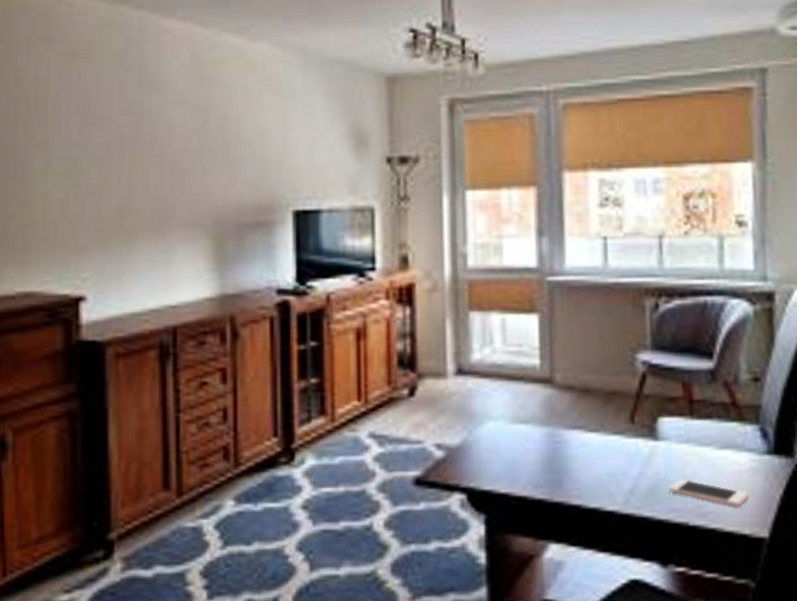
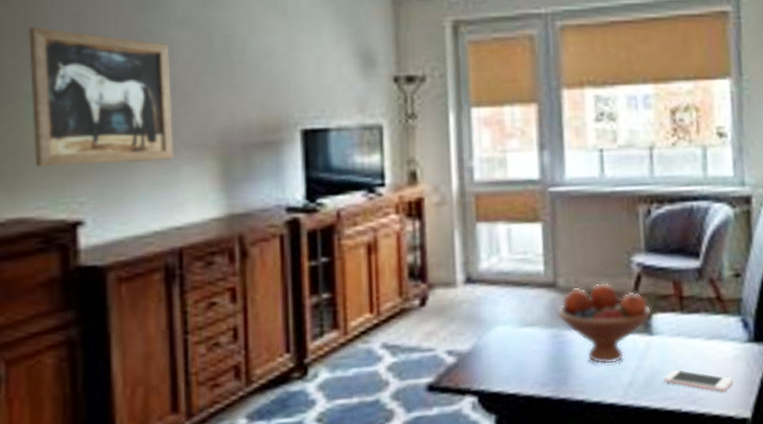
wall art: none [39,107,170,243] -> present [29,27,174,167]
fruit bowl: none [553,379,659,469] -> present [557,281,653,365]

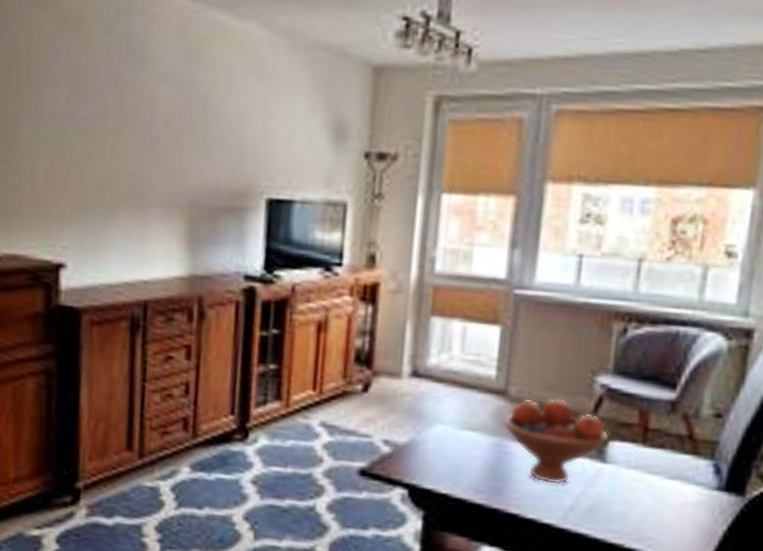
wall art: present [29,27,174,167] -> none [28,74,151,216]
cell phone: present [664,369,733,393] -> none [610,502,691,537]

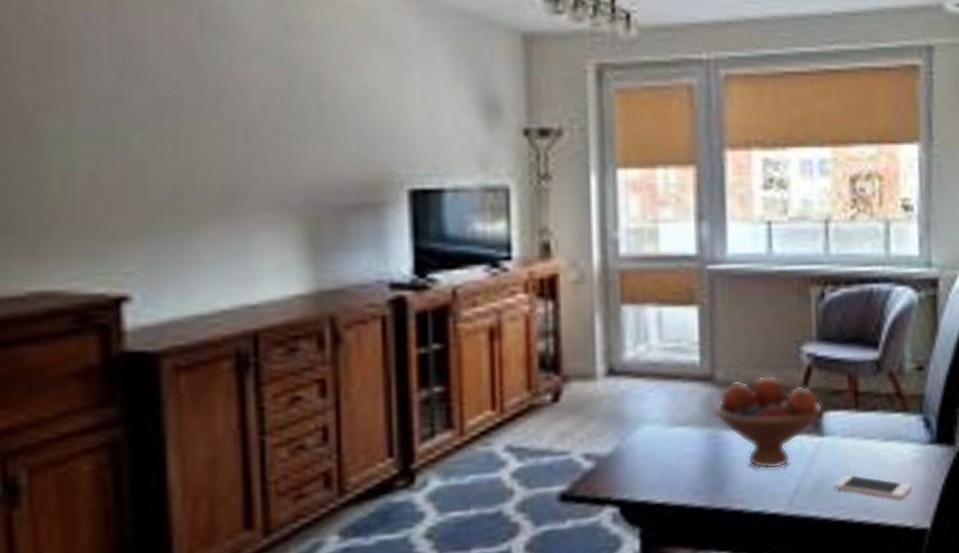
cell phone: none [610,502,691,537] -> present [835,474,912,500]

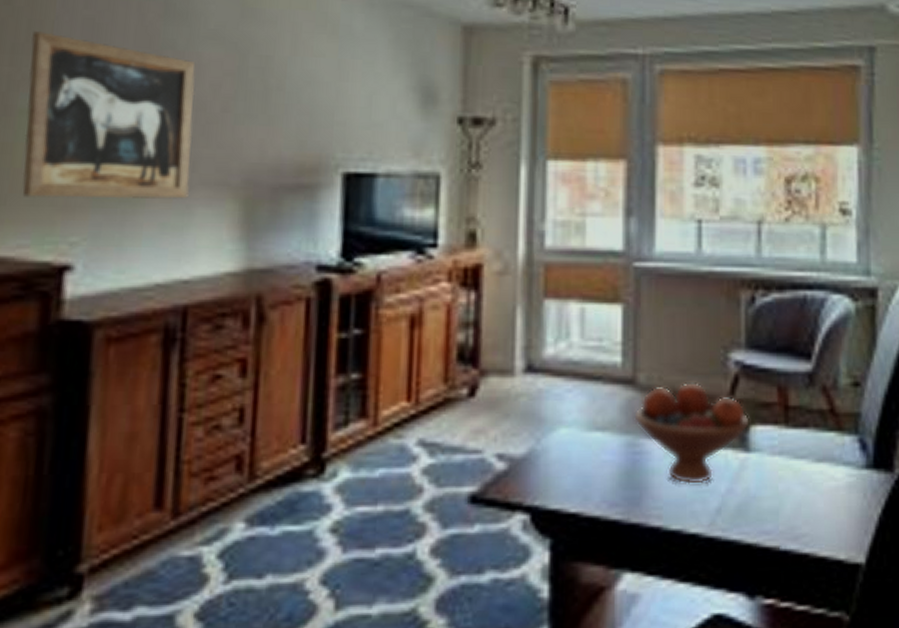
wall art: none [55,51,247,228] -> present [22,31,196,200]
cell phone: present [835,474,912,500] -> none [760,496,845,530]

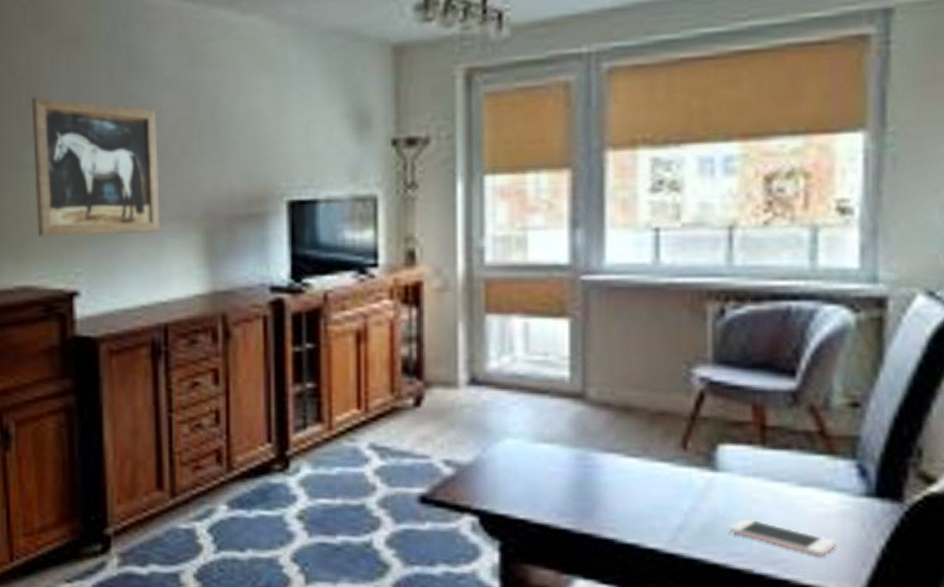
fruit bowl: present [634,381,751,484] -> none [584,397,719,501]
cell phone: none [760,496,845,530] -> present [730,518,836,558]

